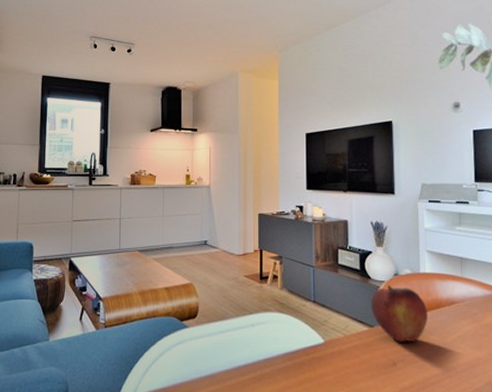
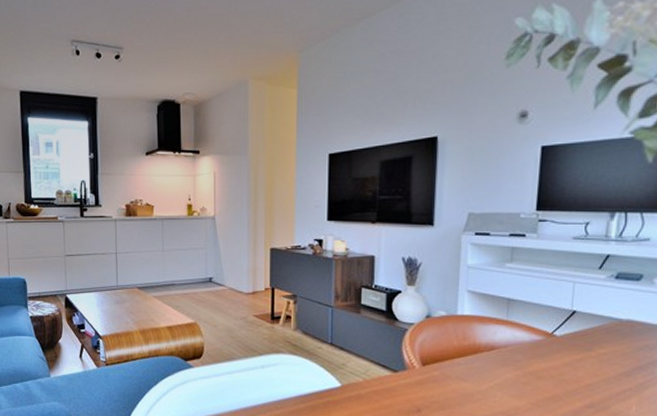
fruit: present [370,284,429,343] -> none [395,327,463,389]

